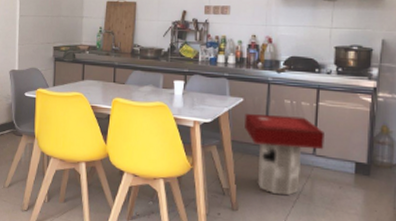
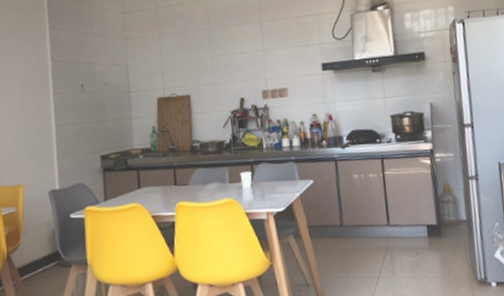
side table: present [245,114,324,195] -> none [317,189,397,274]

